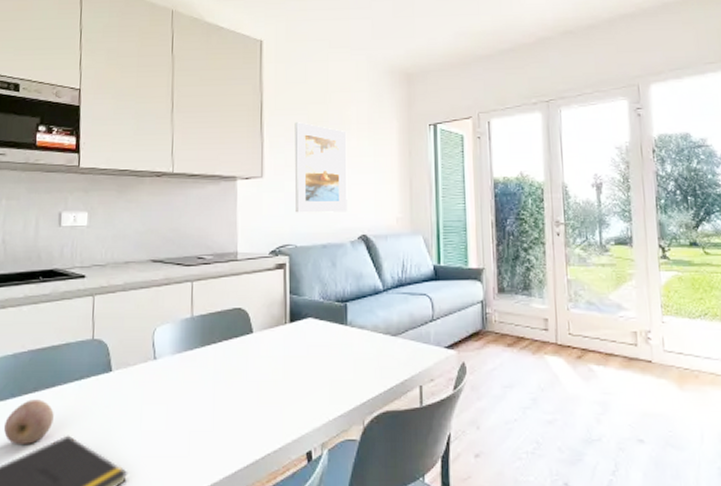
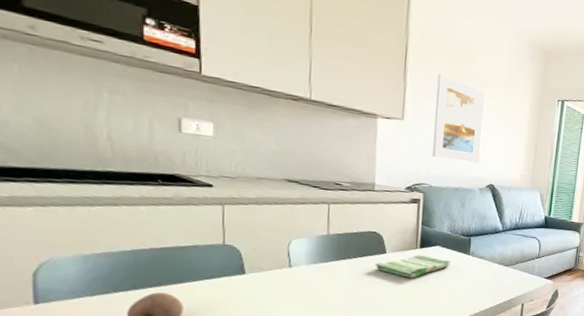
dish towel: none [241,331,325,362] -> present [375,255,450,278]

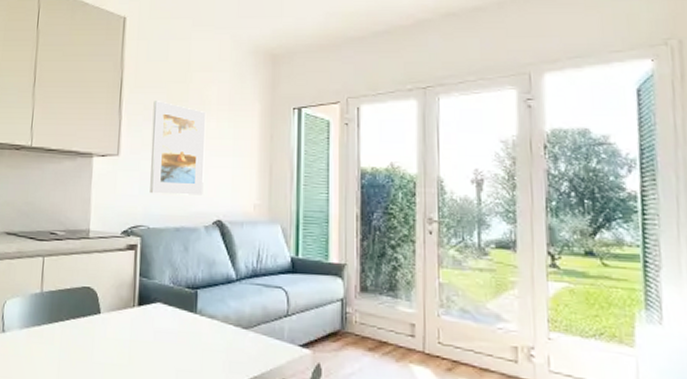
dish towel: present [375,255,450,278] -> none [88,315,174,346]

